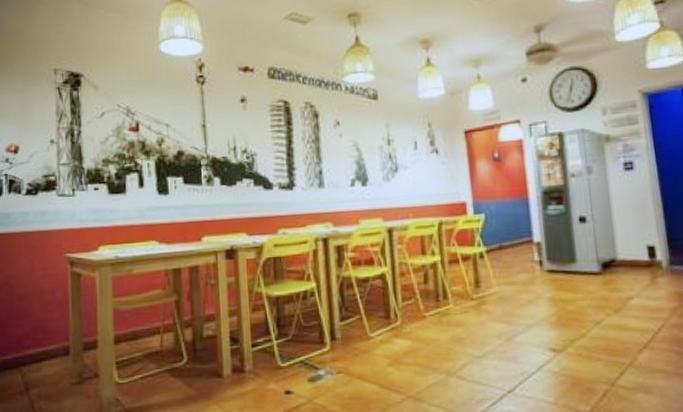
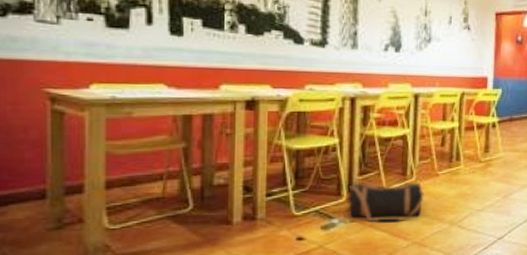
duffel bag: none [331,327,413,374] -> present [347,183,424,223]

